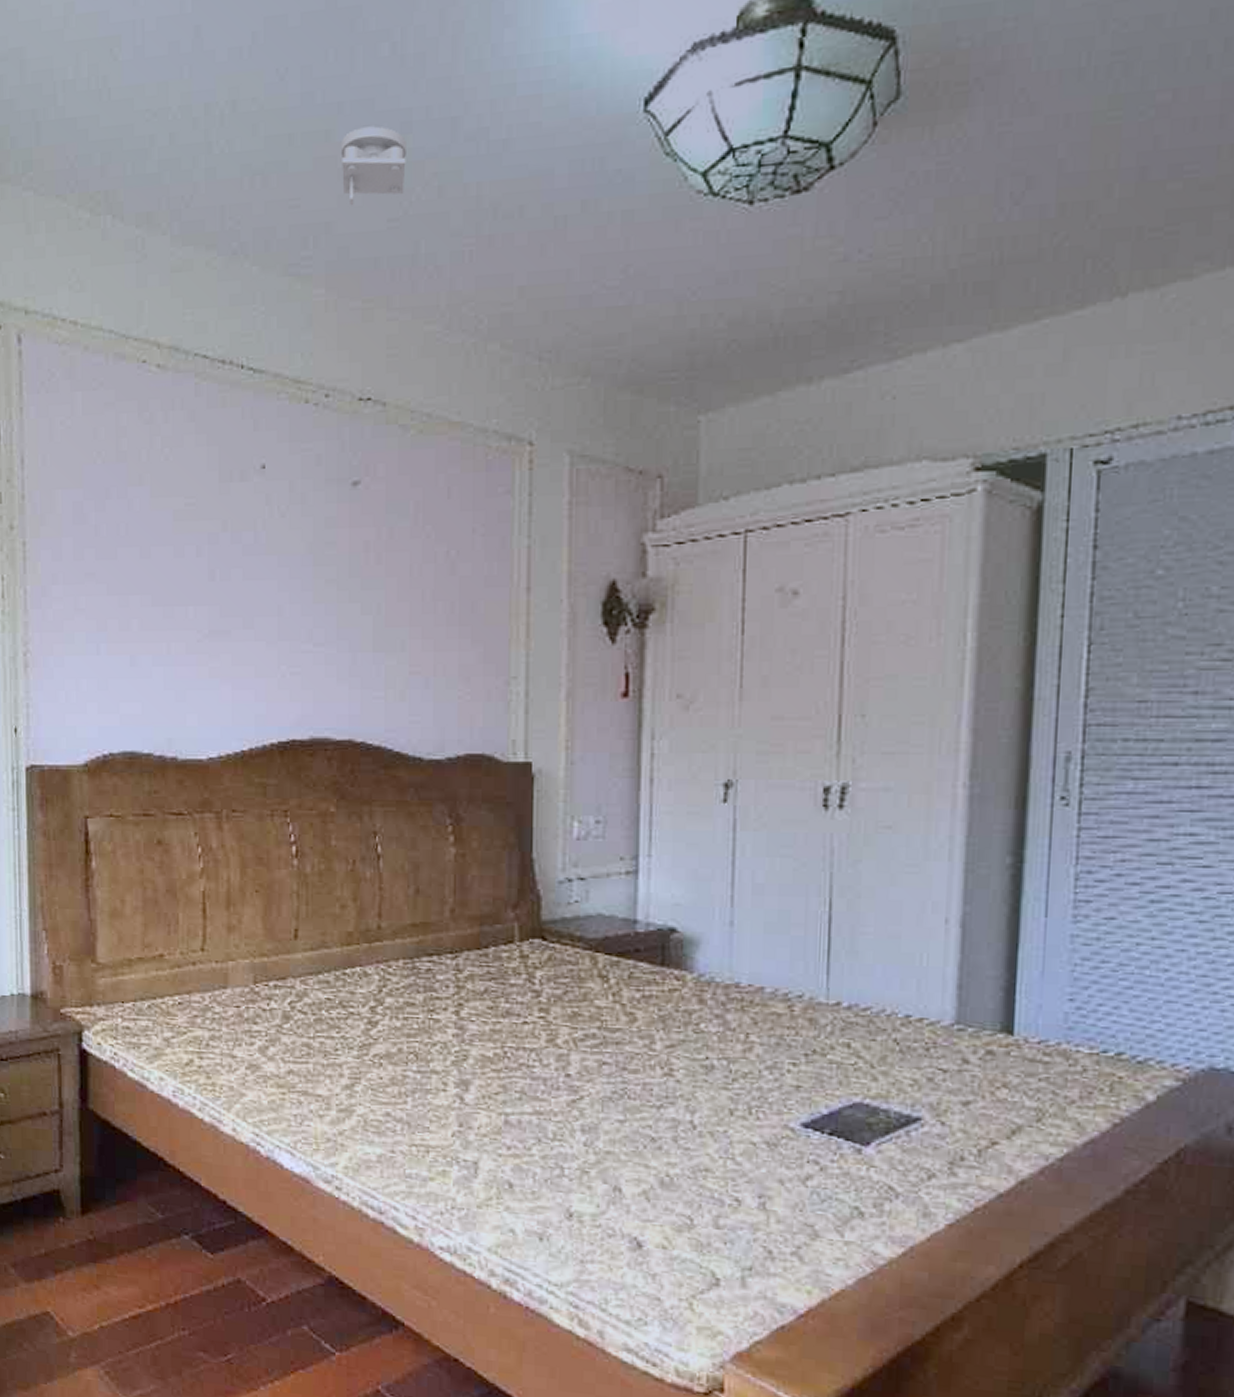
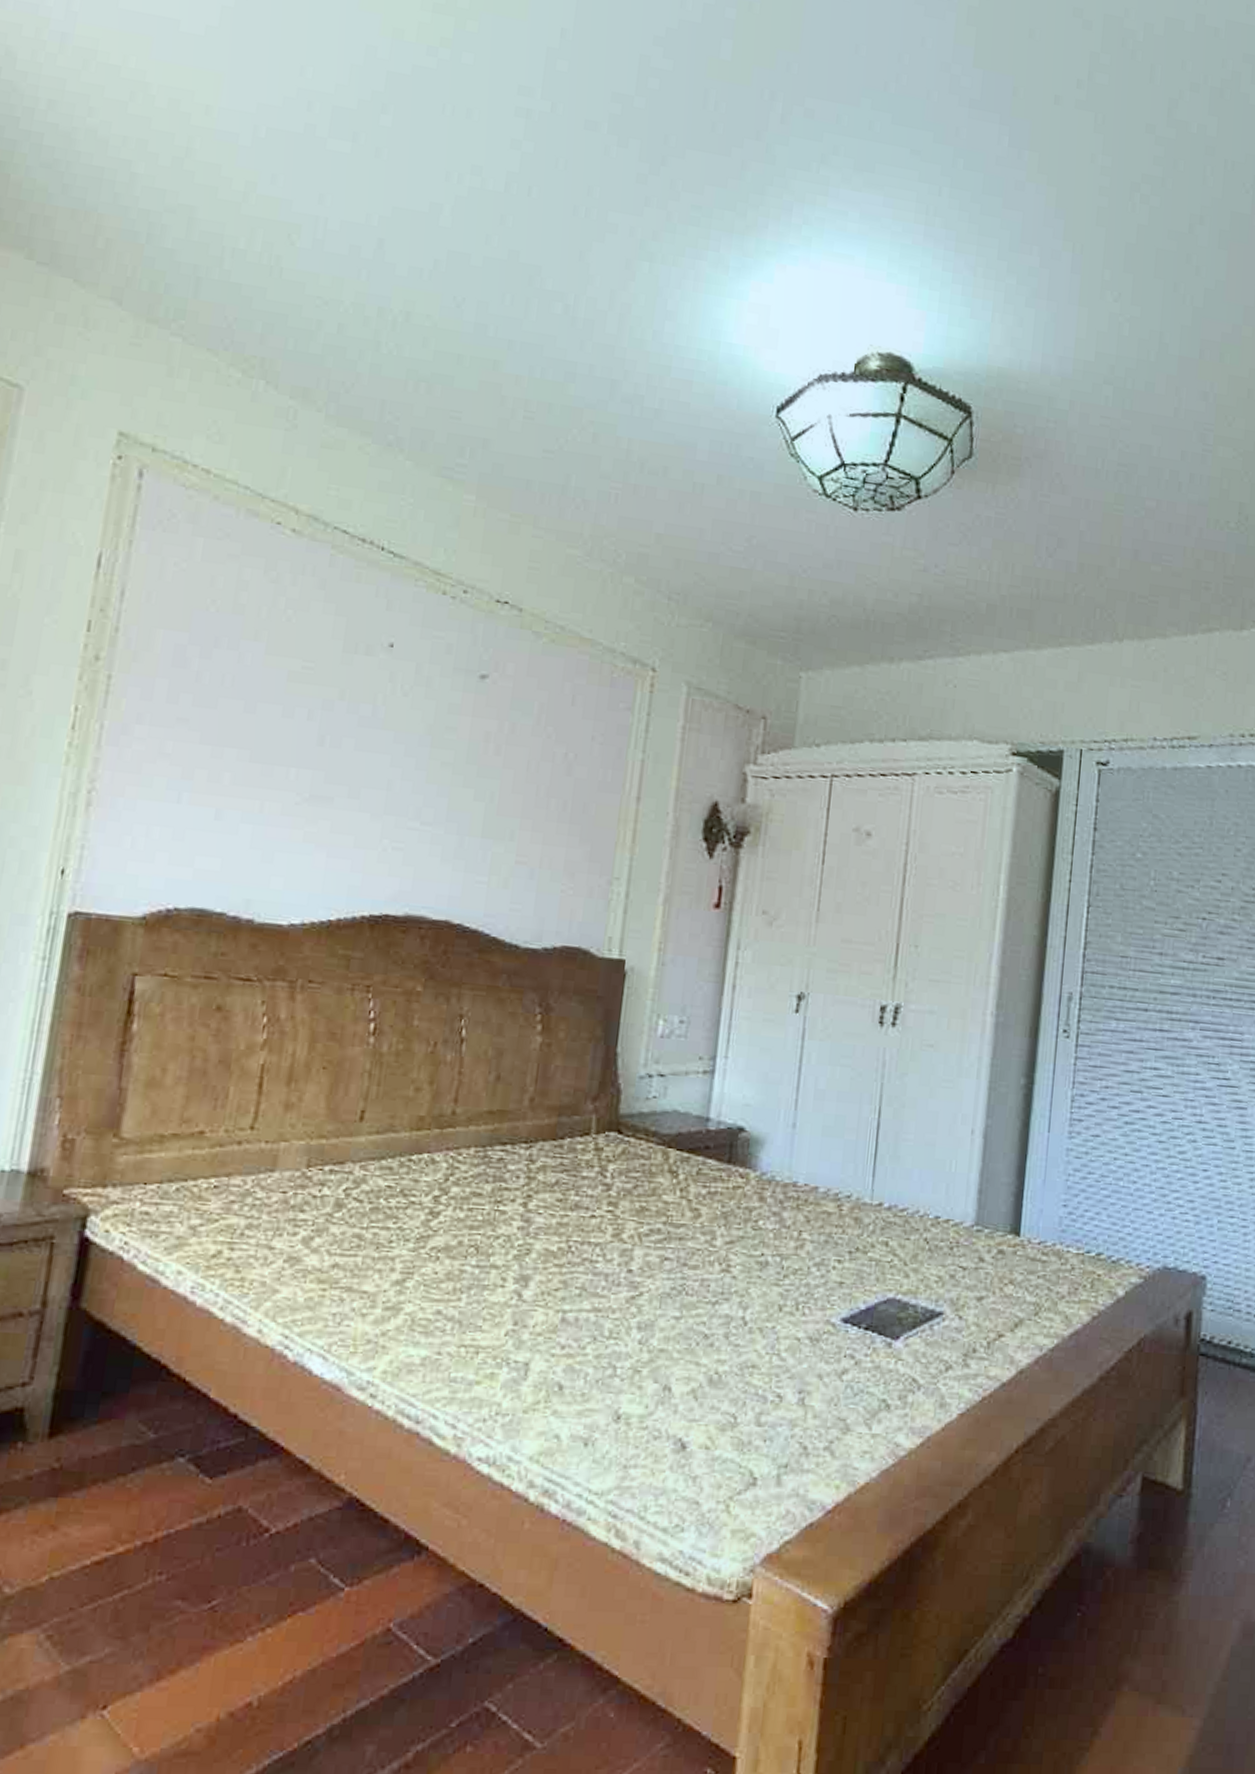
smoke detector: present [340,126,406,206] -> none [504,366,569,431]

